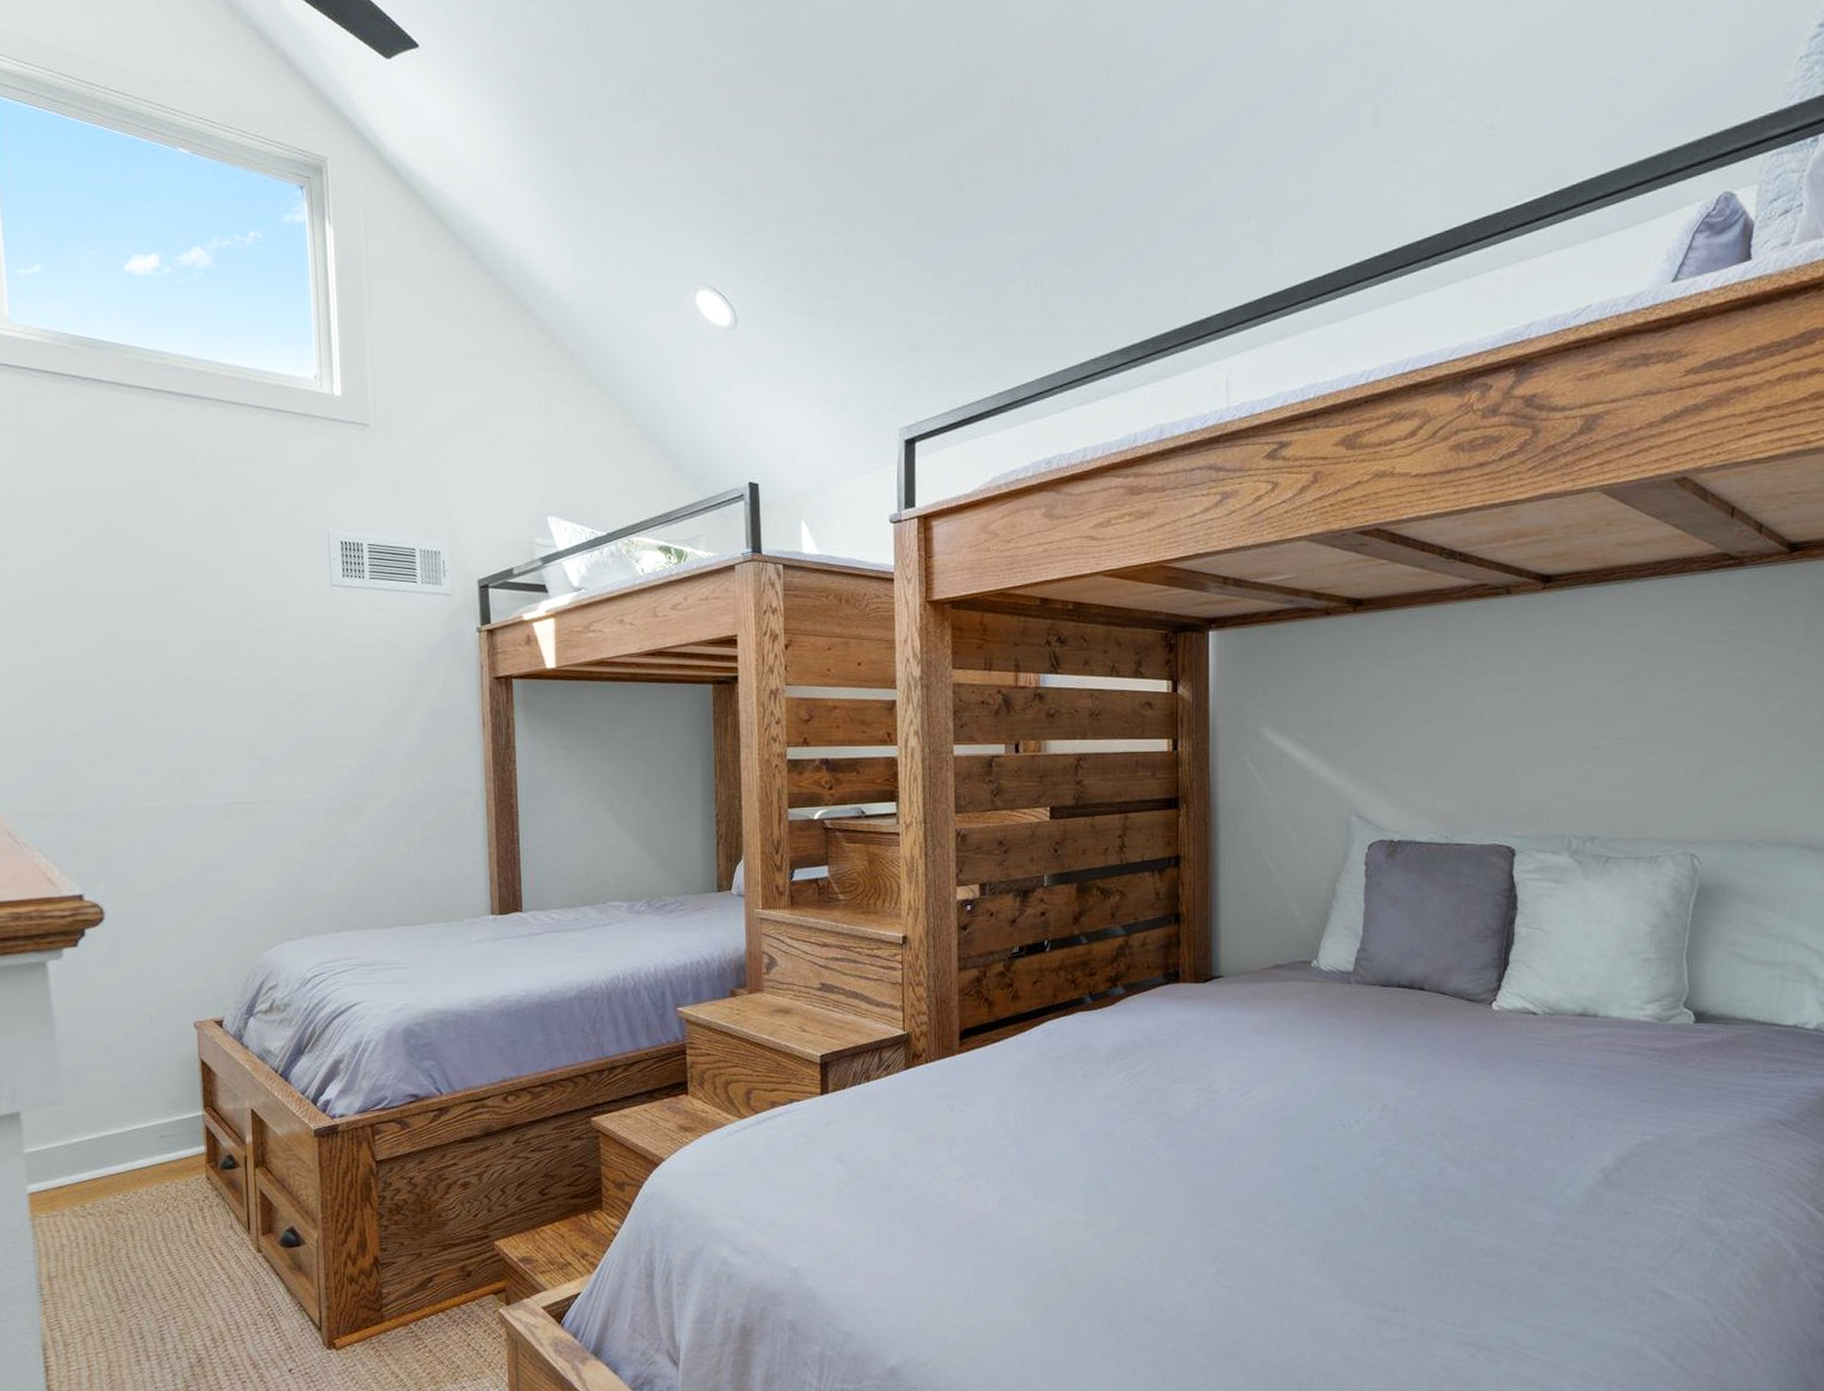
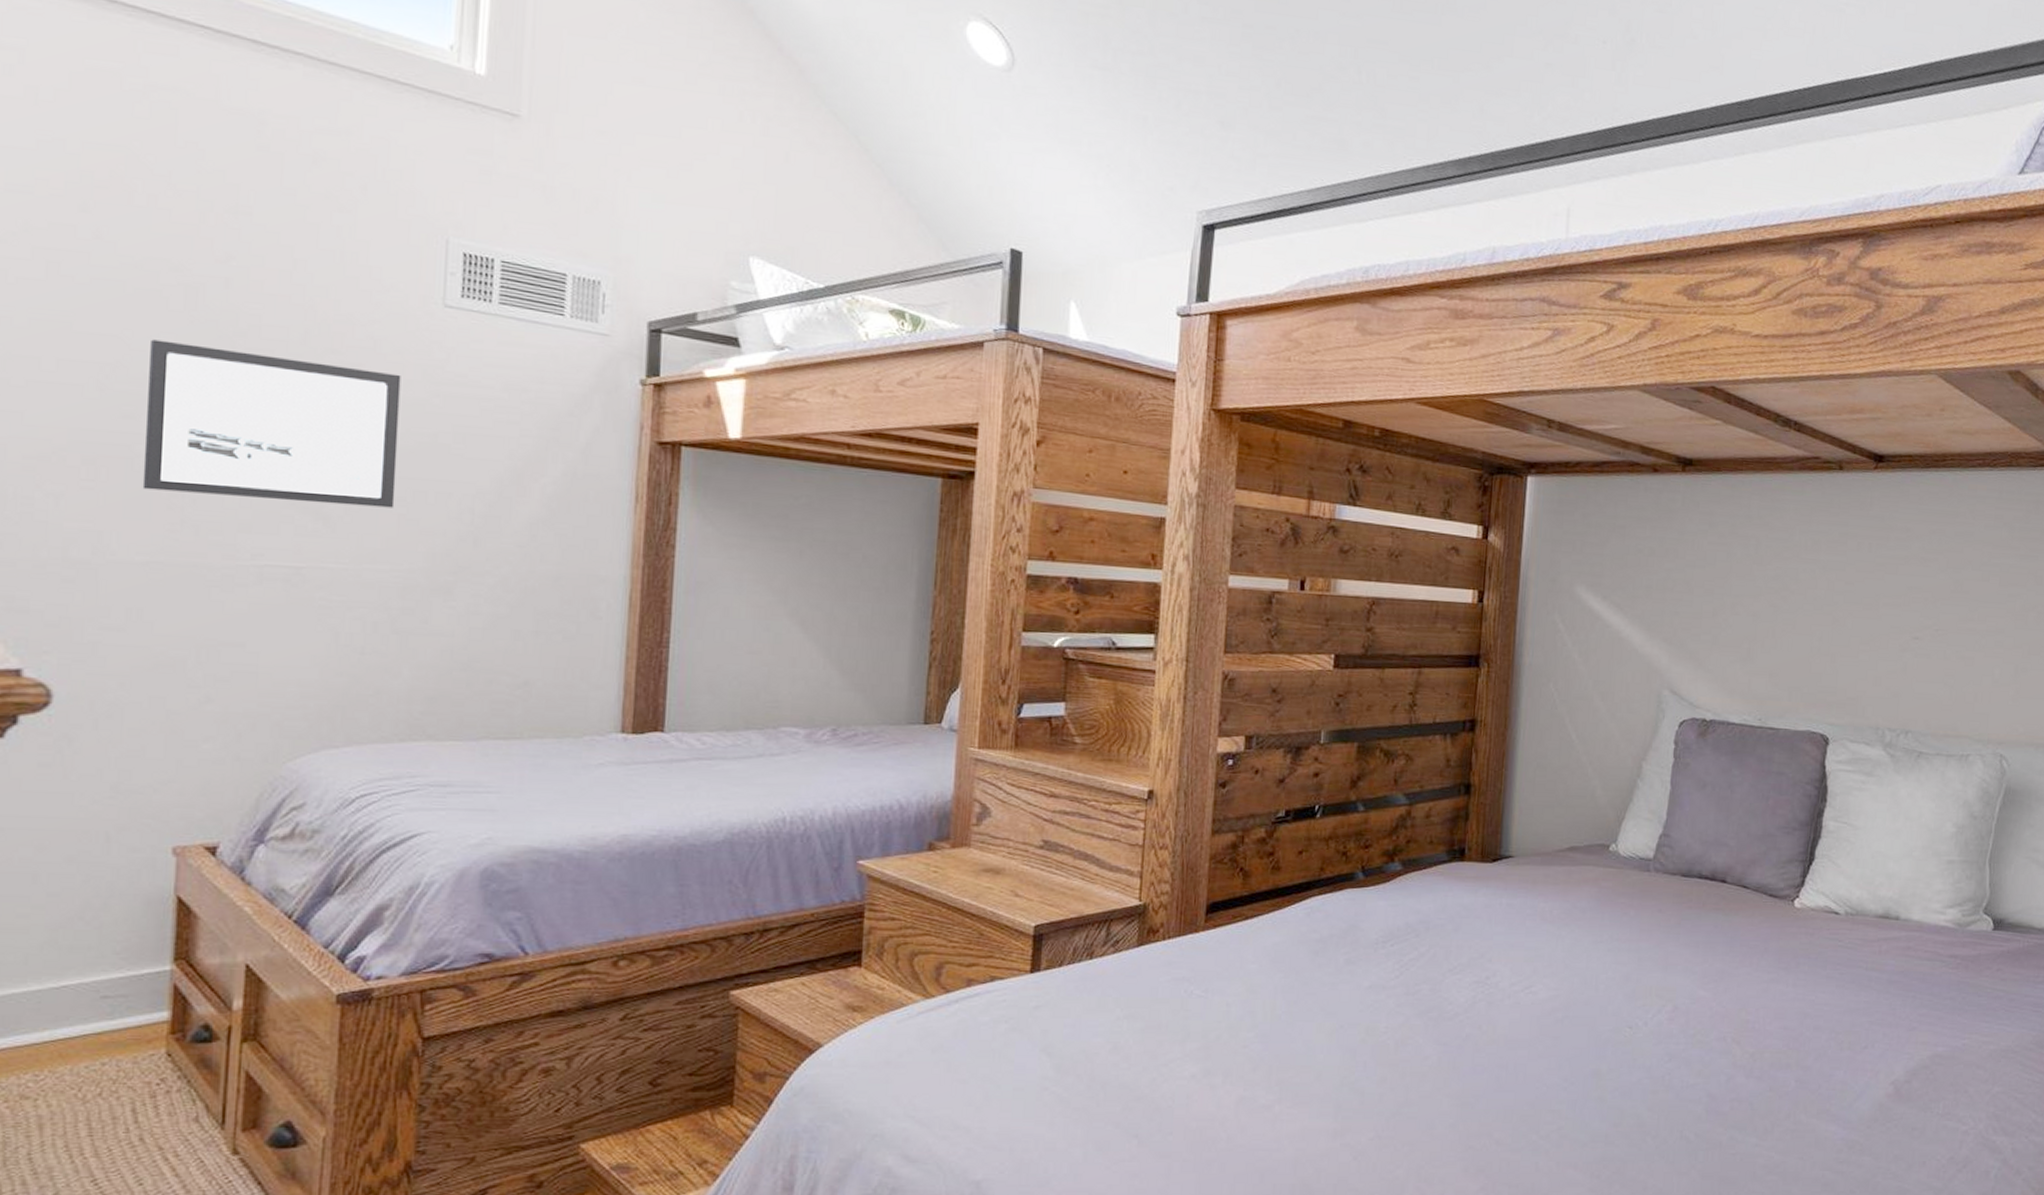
wall art: none [138,636,314,752] -> present [142,339,401,508]

